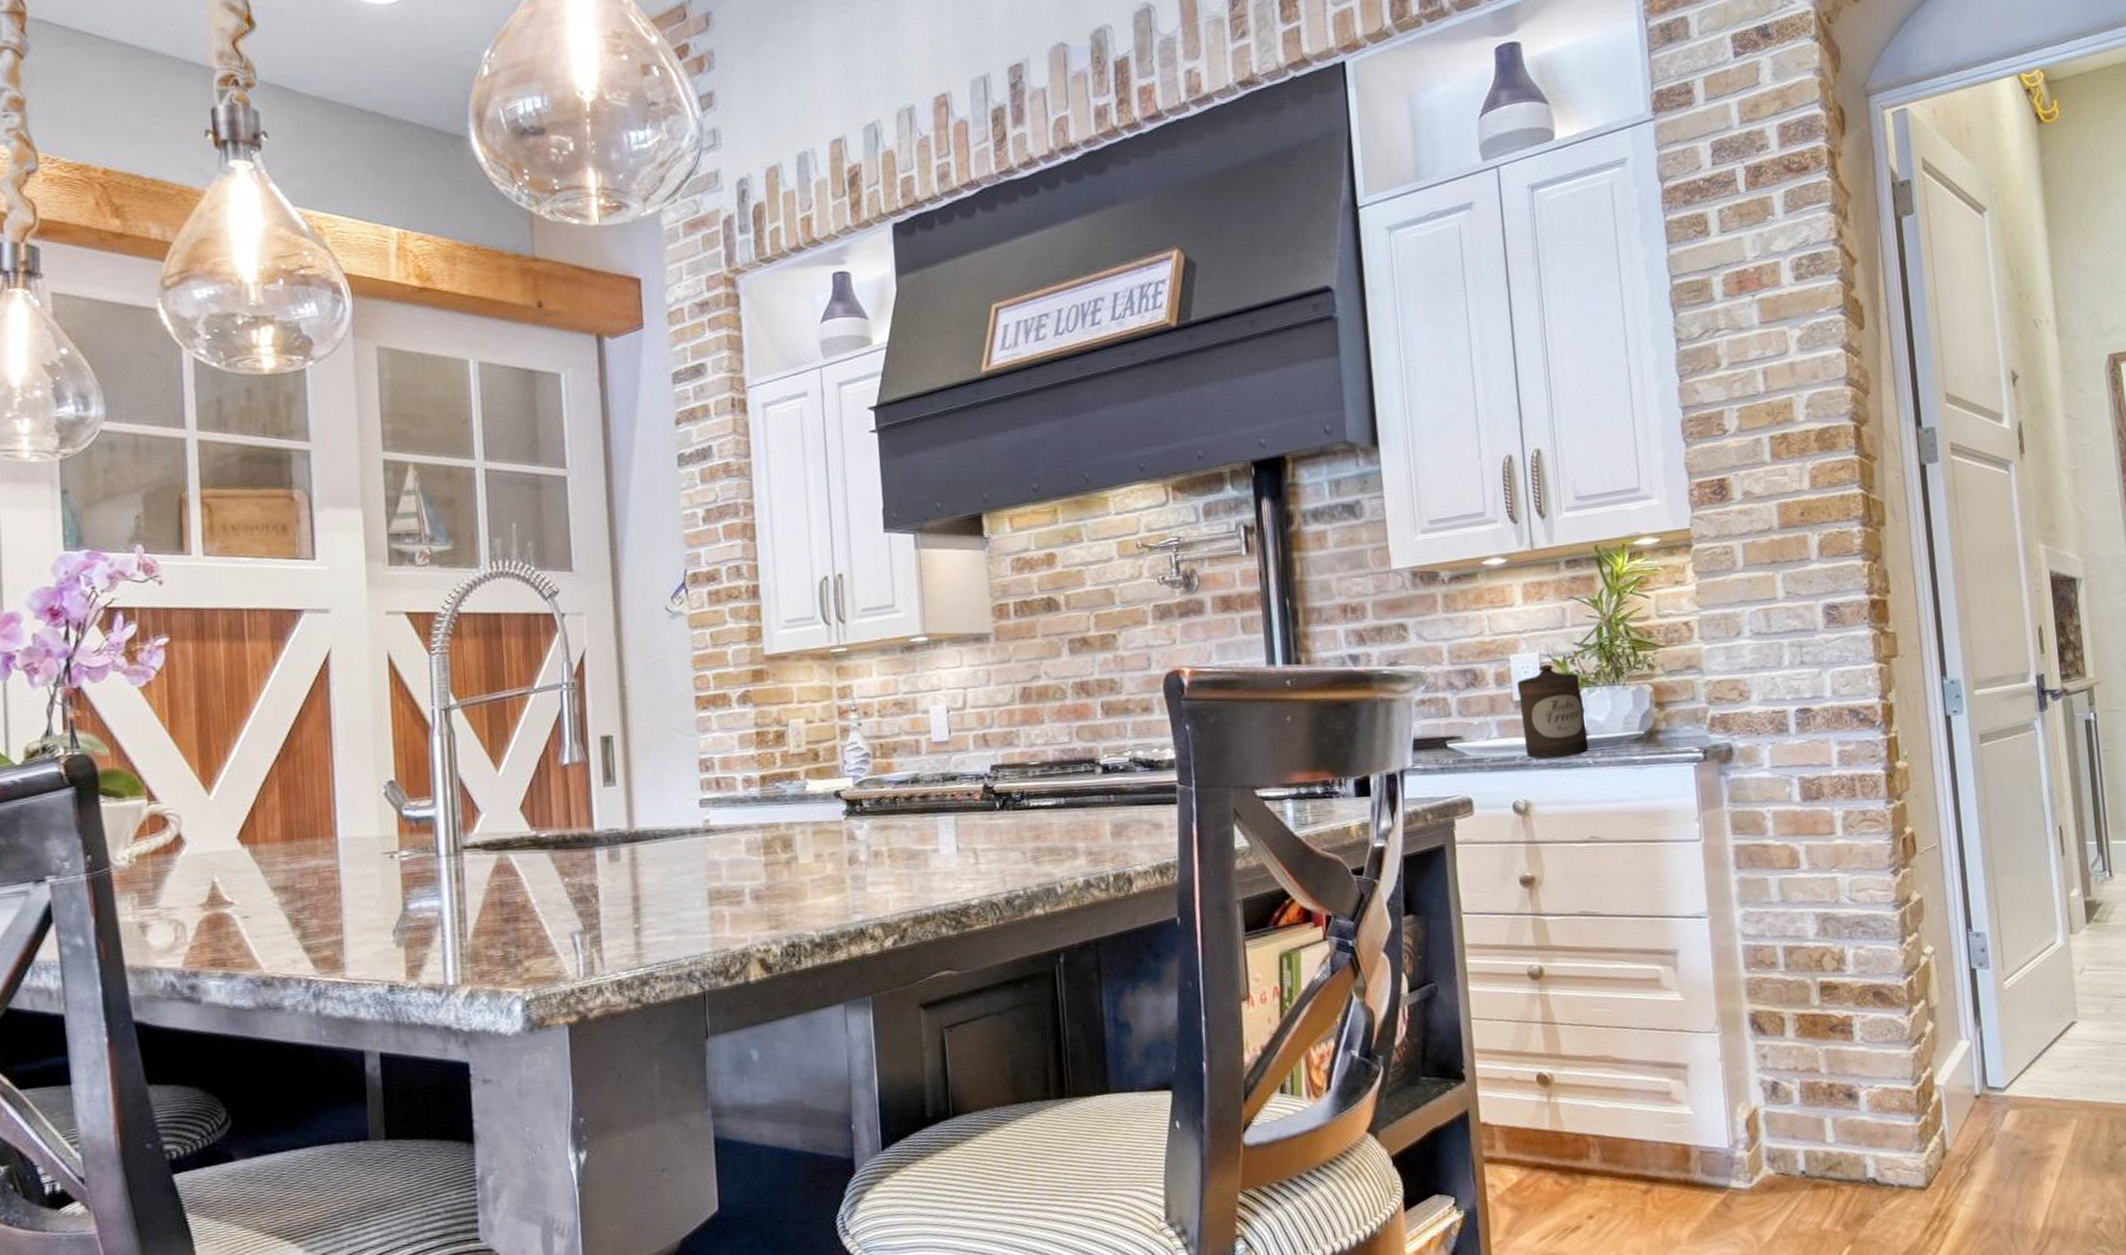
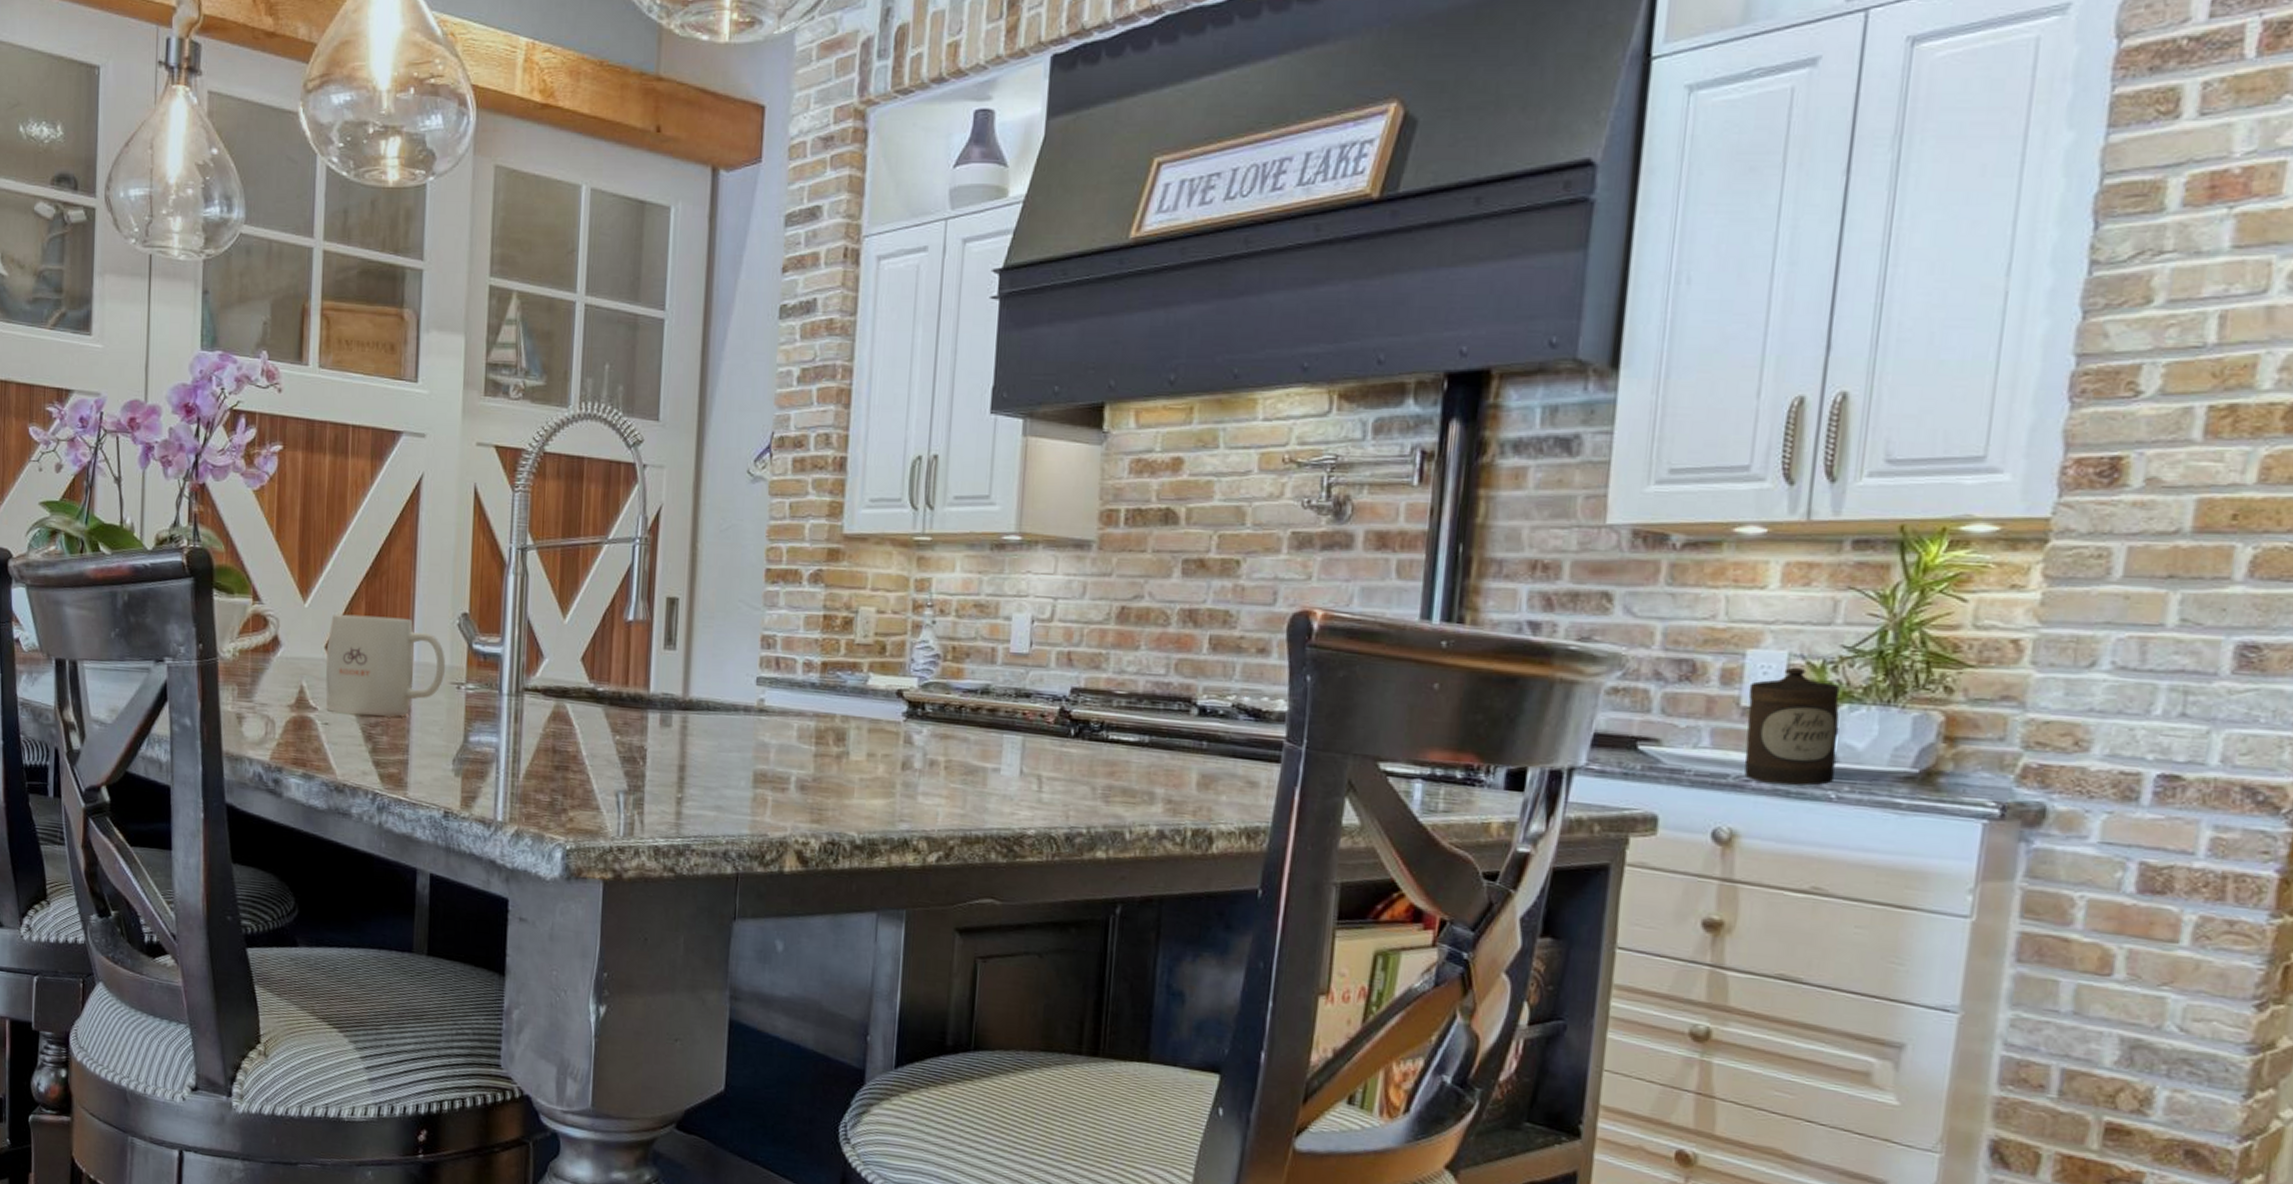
mug: none [239,795,376,905] -> present [325,614,446,717]

